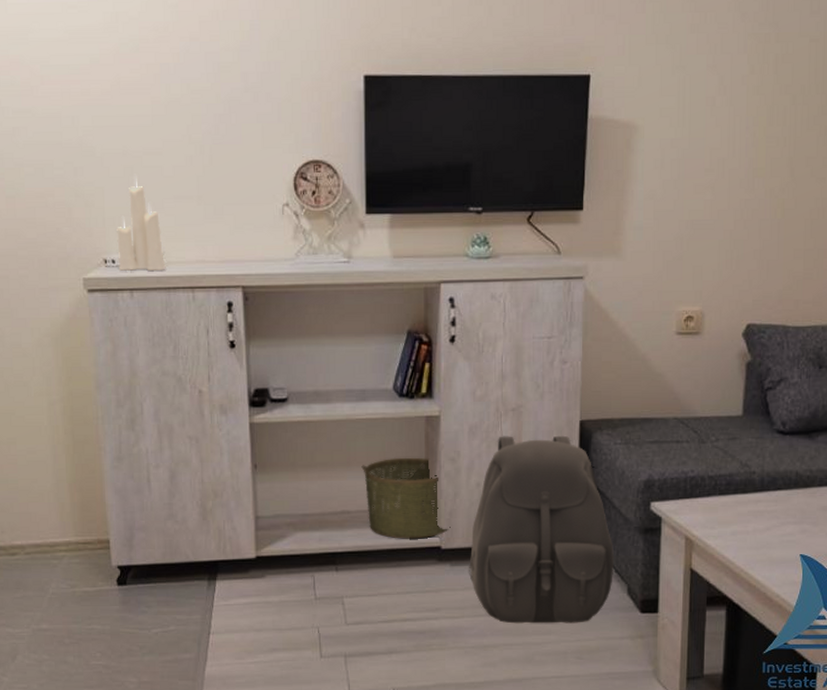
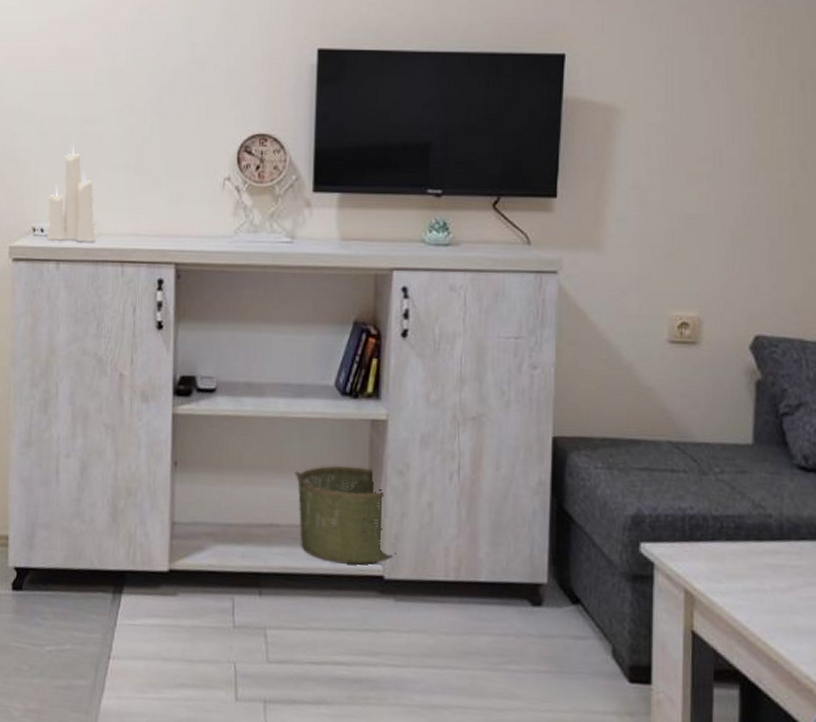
backpack: present [468,435,614,624] -> none [415,449,594,689]

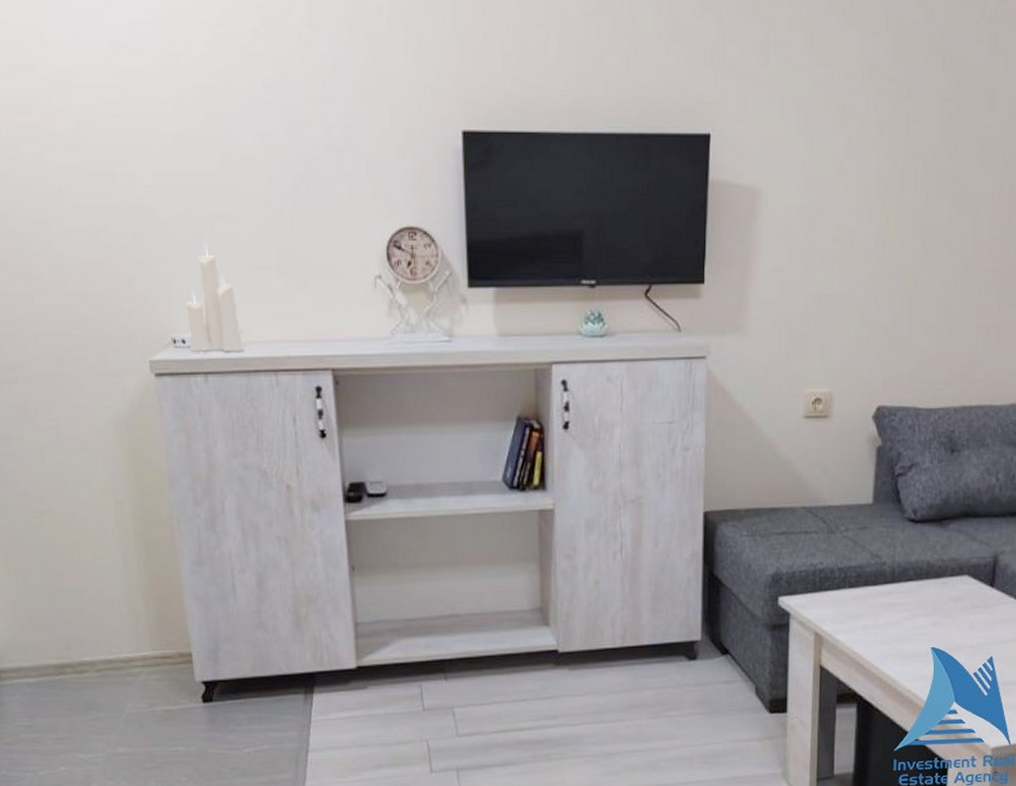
basket: present [295,466,396,565] -> none [470,555,568,643]

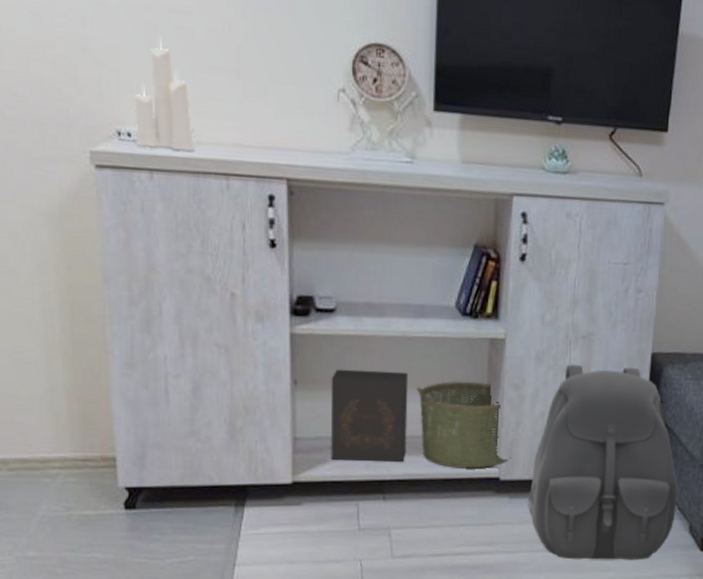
decorative box: none [387,550,464,642] -> present [331,369,409,462]
basket: none [470,555,568,643] -> present [416,381,511,469]
backpack: none [587,528,740,729] -> present [527,364,678,560]

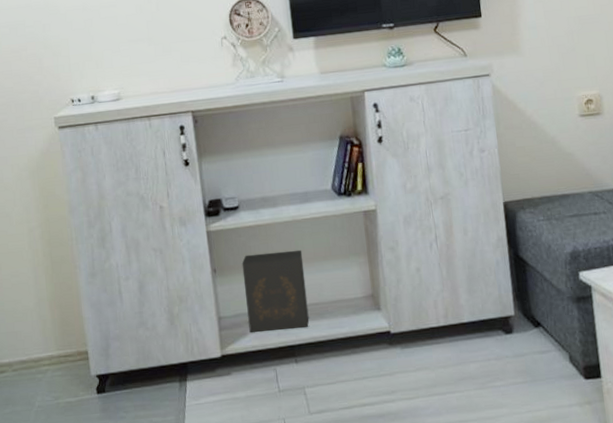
candle: present [134,35,195,152] -> none [81,26,125,108]
basket: present [416,381,511,469] -> none [310,249,397,328]
backpack: present [527,364,678,560] -> none [417,217,554,400]

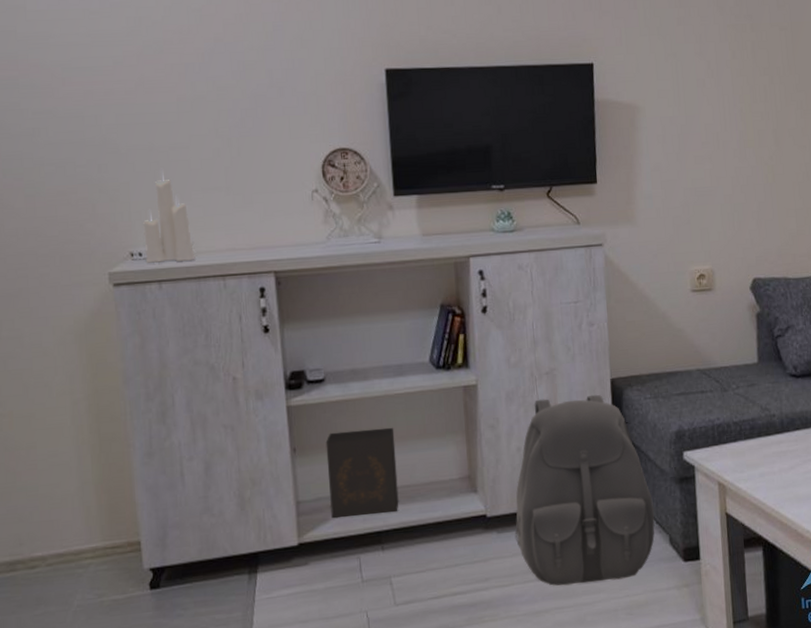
candle: none [81,26,125,108] -> present [143,169,195,263]
backpack: none [417,217,554,400] -> present [514,394,655,586]

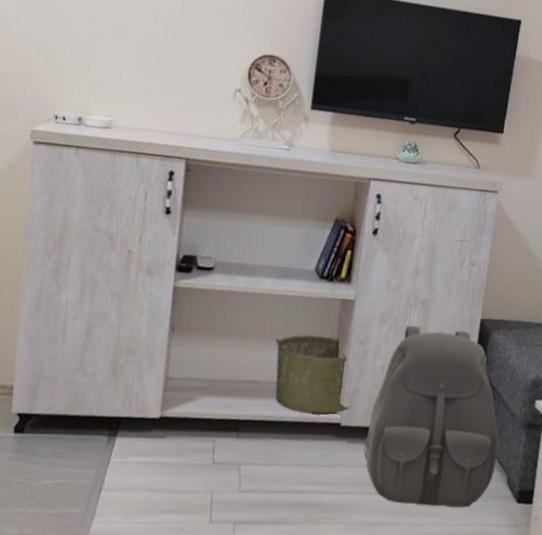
candle: present [143,169,195,263] -> none [67,43,116,134]
decorative box: present [326,427,399,518] -> none [196,319,270,404]
basket: none [402,427,495,512] -> present [275,335,352,414]

